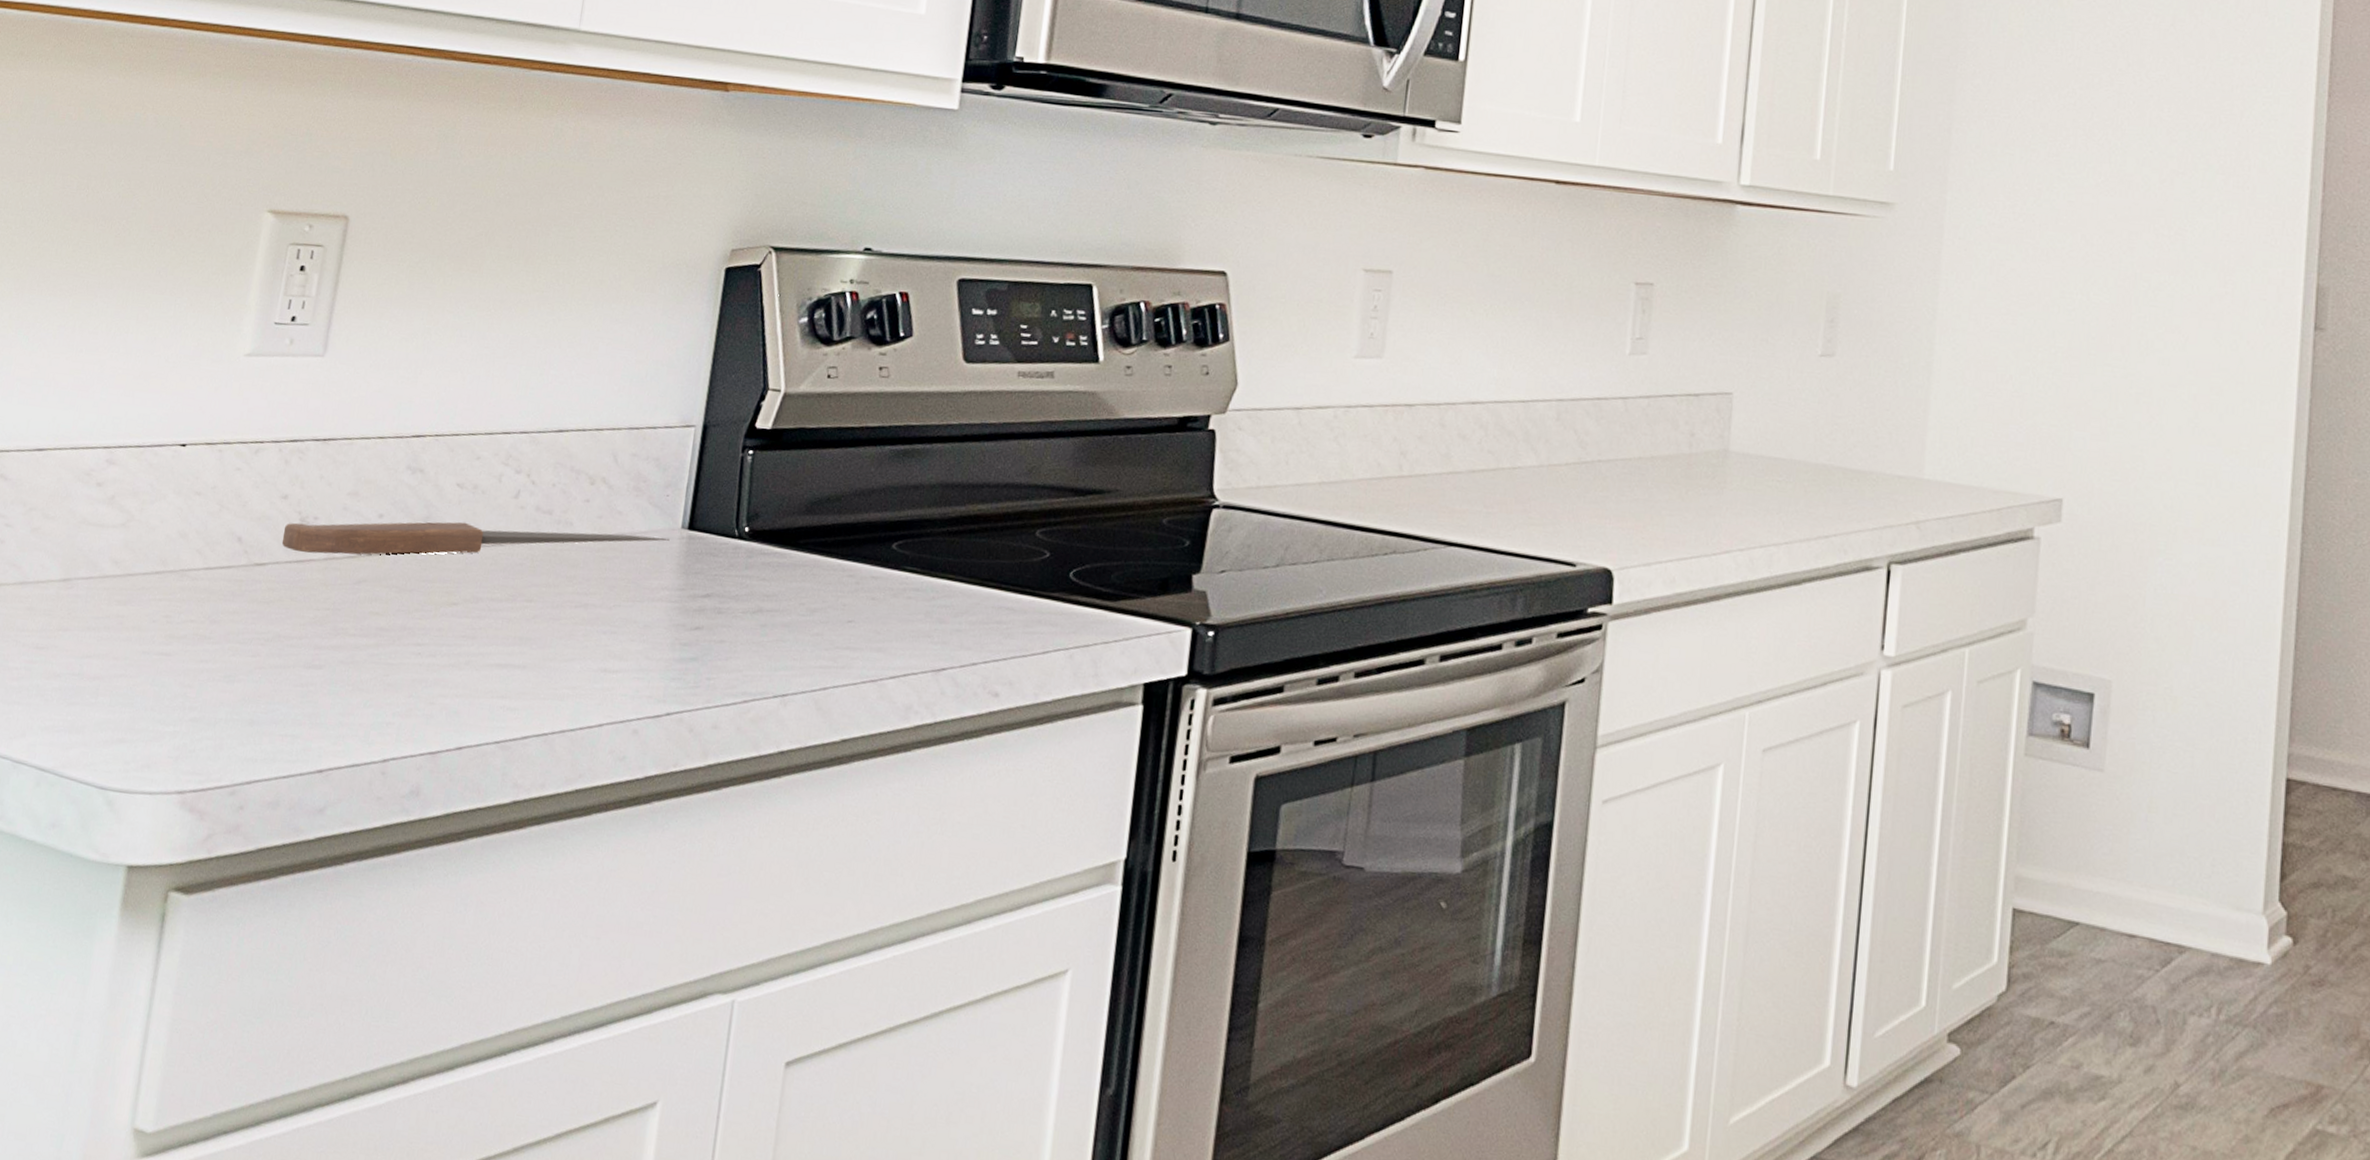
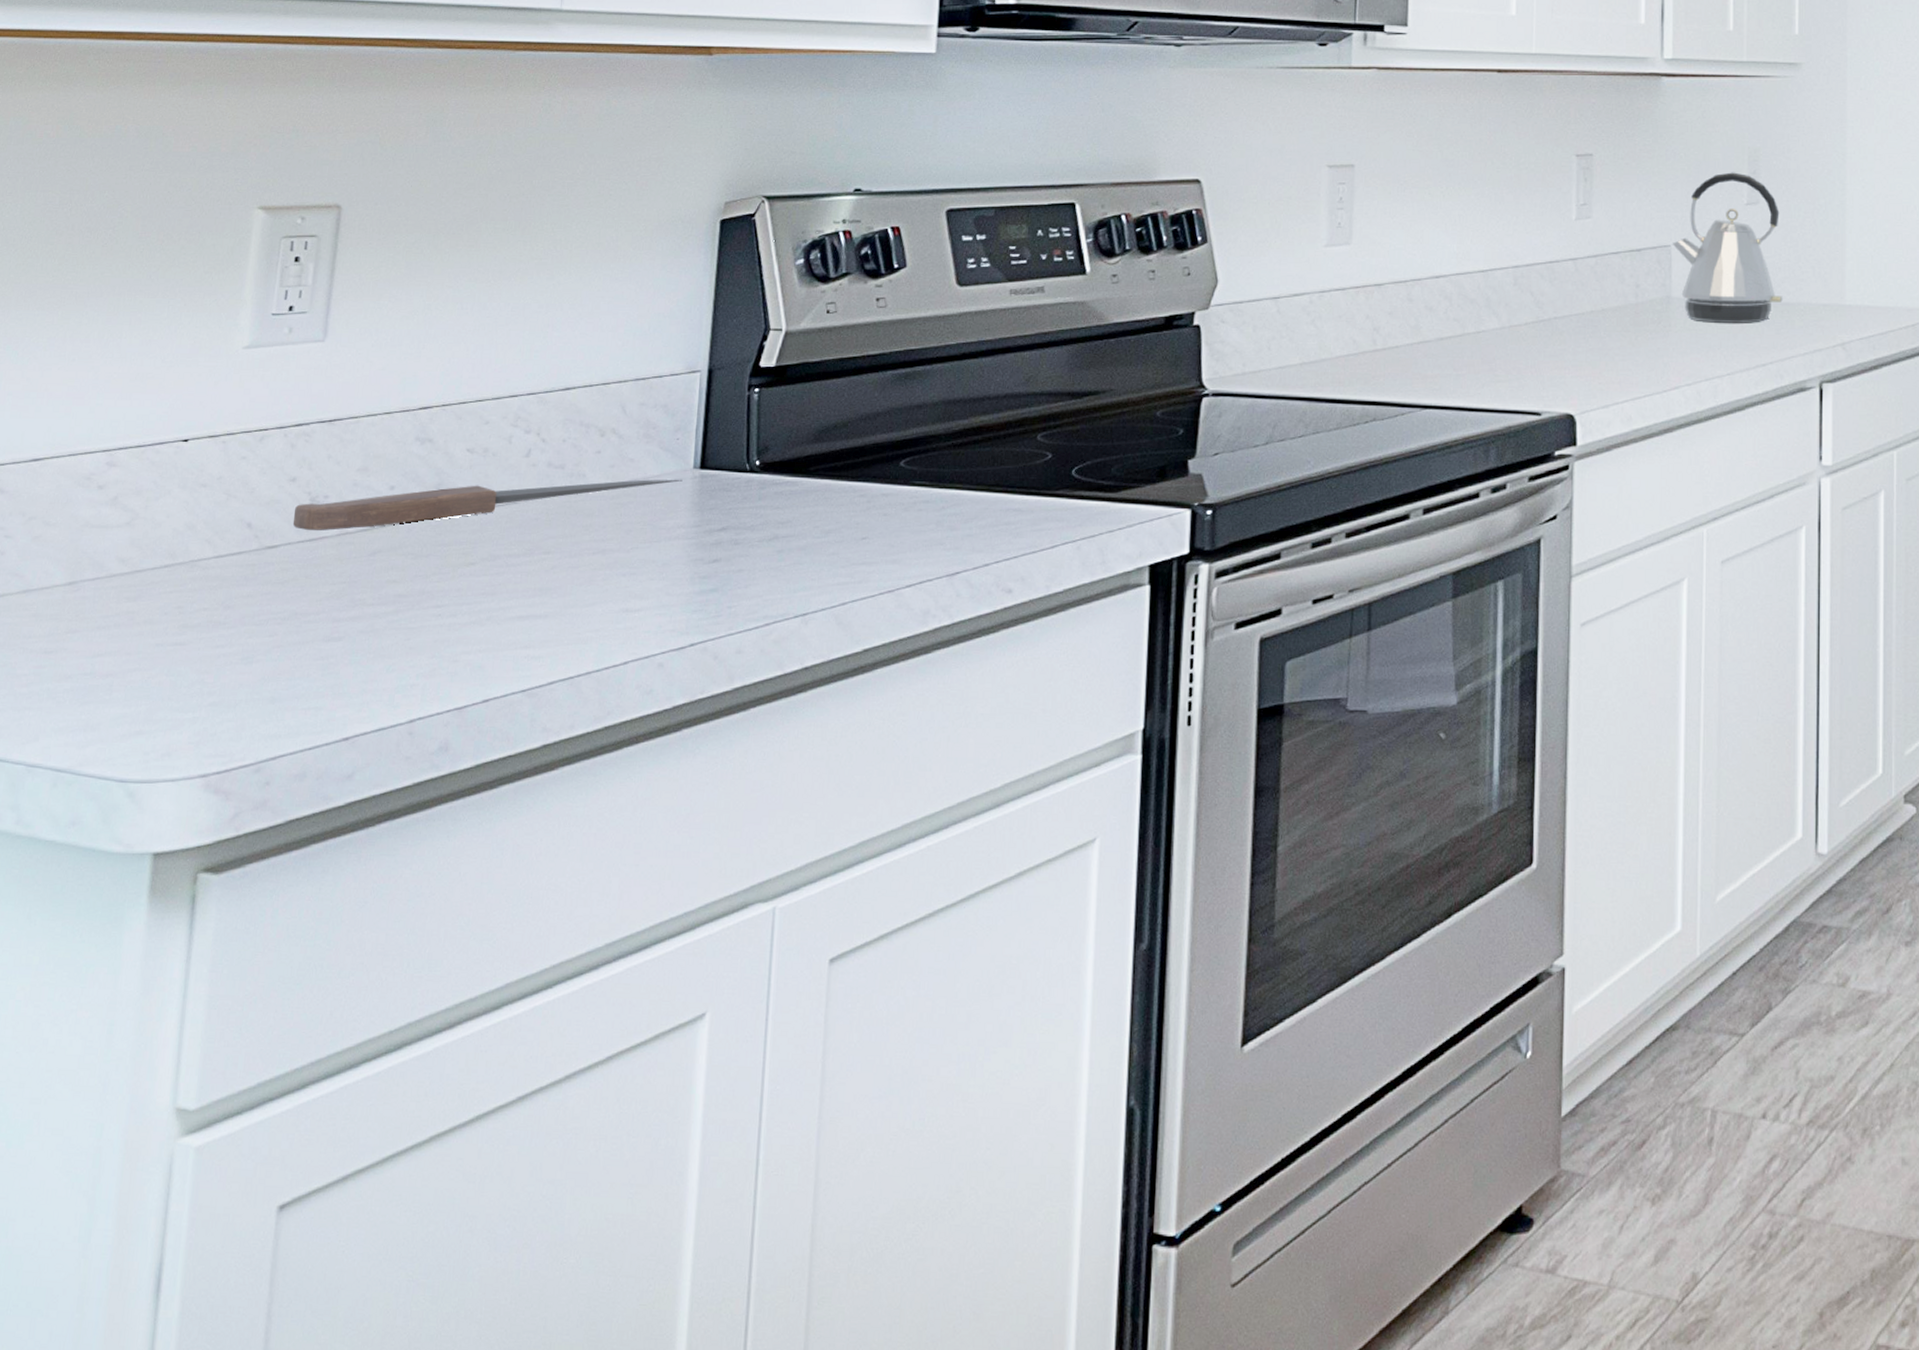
kettle: none [1734,318,1857,490] -> present [1672,172,1783,325]

